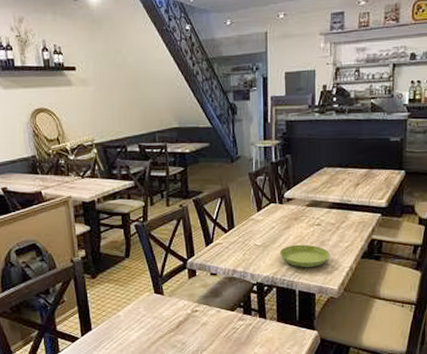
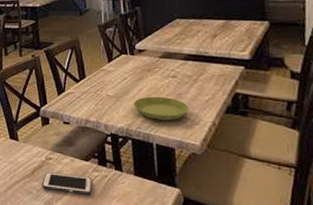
cell phone: none [186,324,237,344] -> present [41,172,93,195]

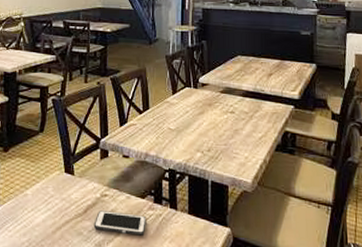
saucer: present [133,96,190,120] -> none [192,131,244,157]

